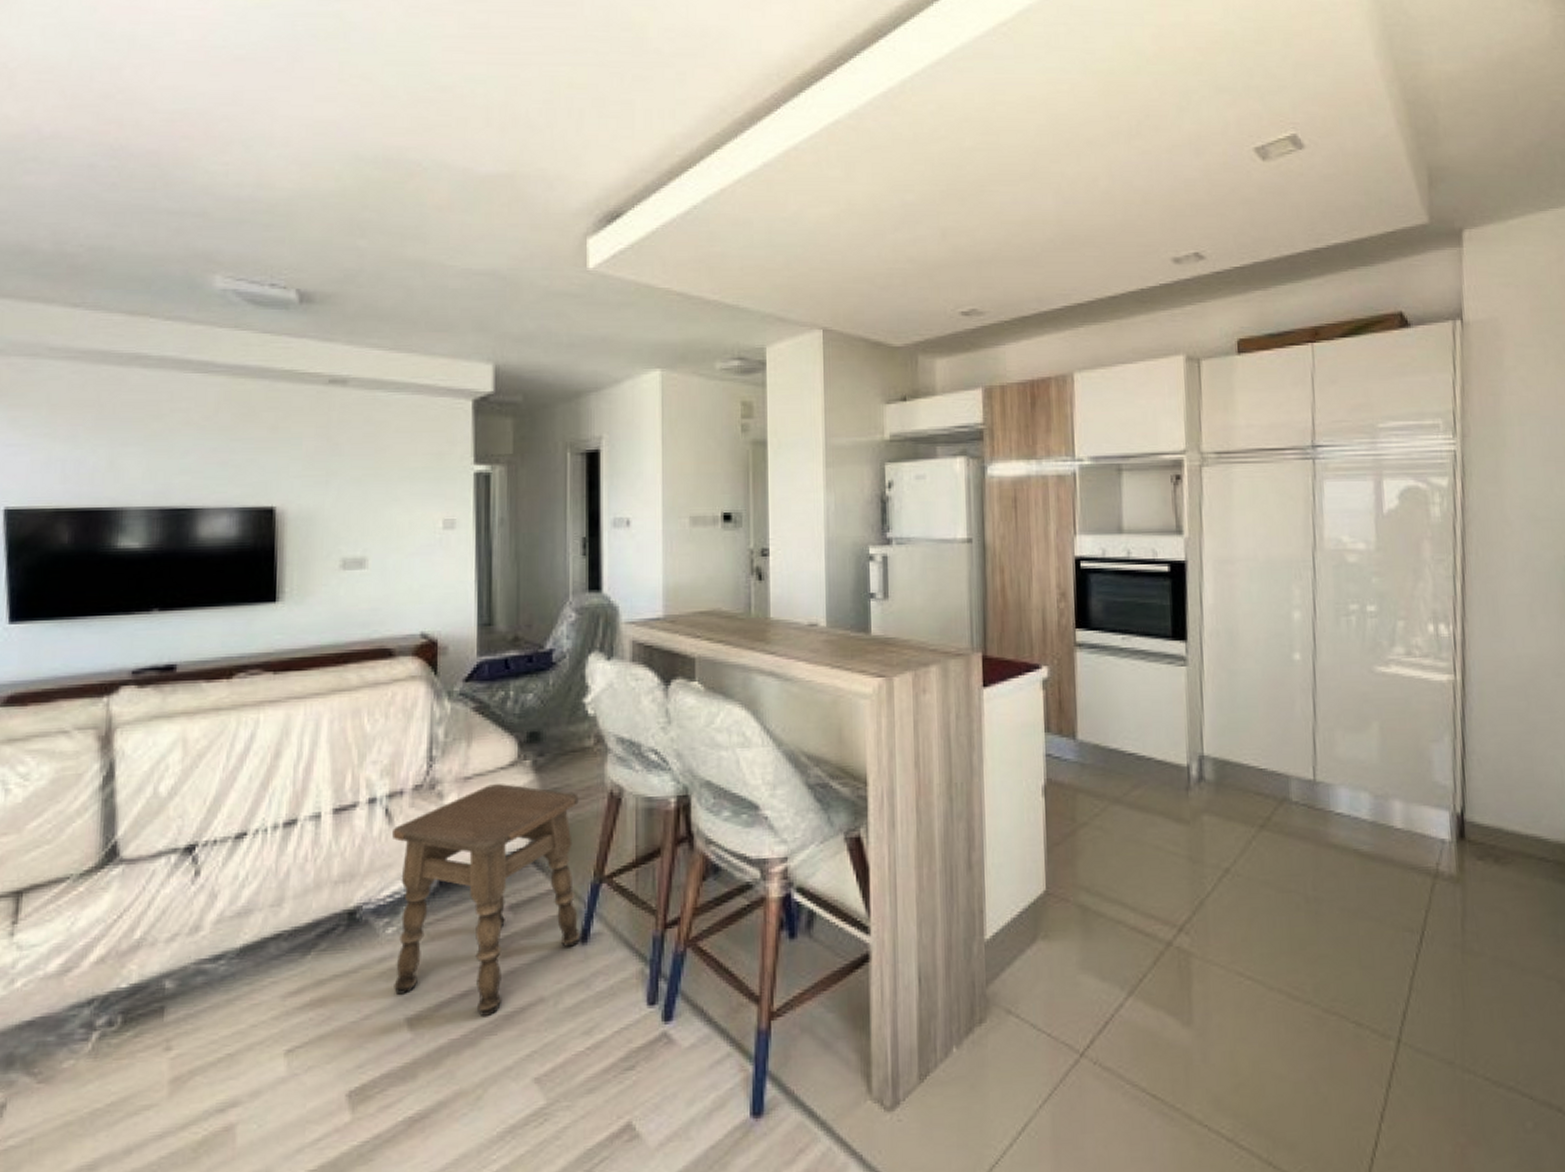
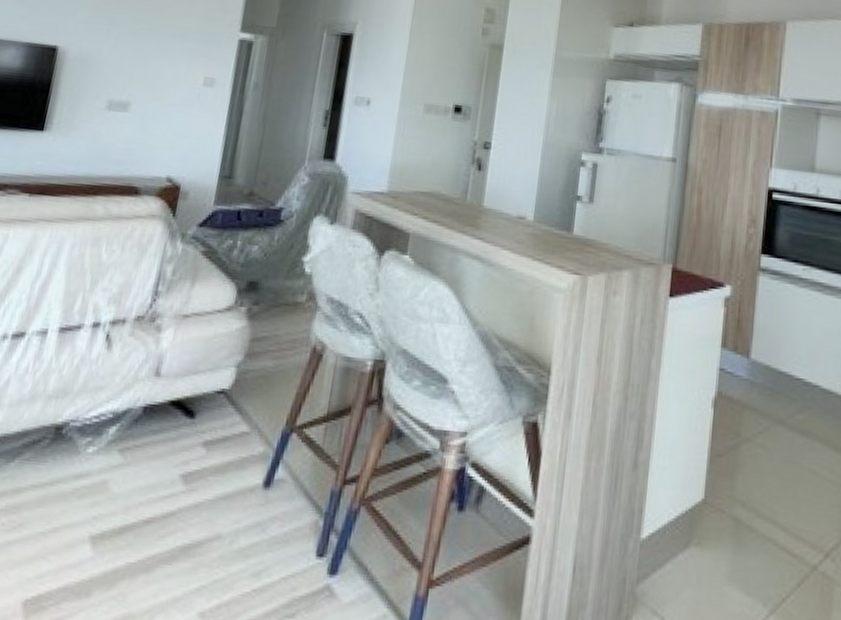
side table: present [392,784,580,1016] -> none [84,325,284,545]

